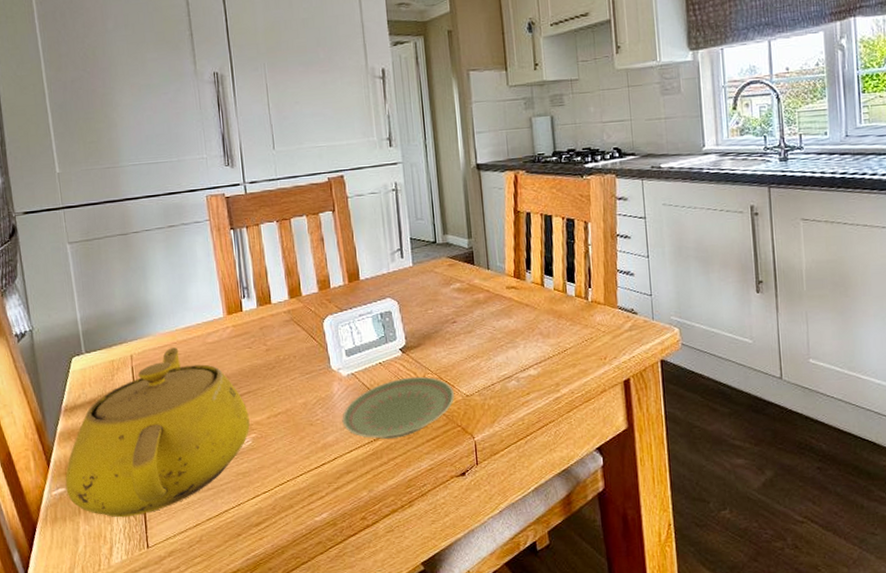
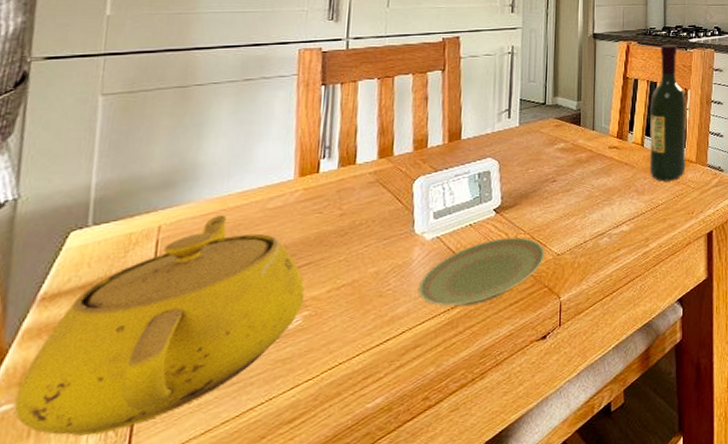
wine bottle: none [547,172,593,325] -> present [650,45,686,182]

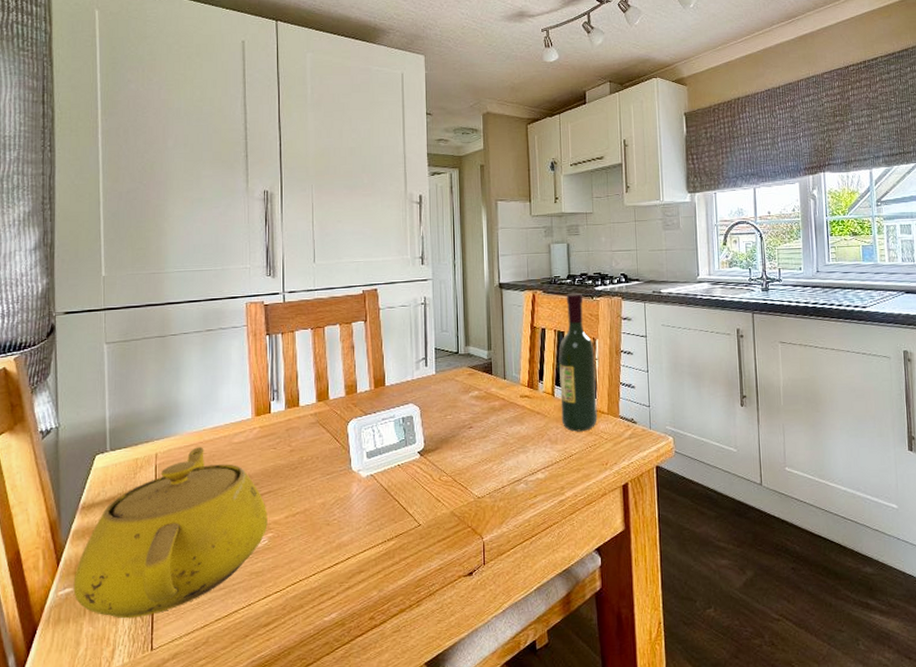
plate: present [418,237,545,307] -> none [358,478,466,539]

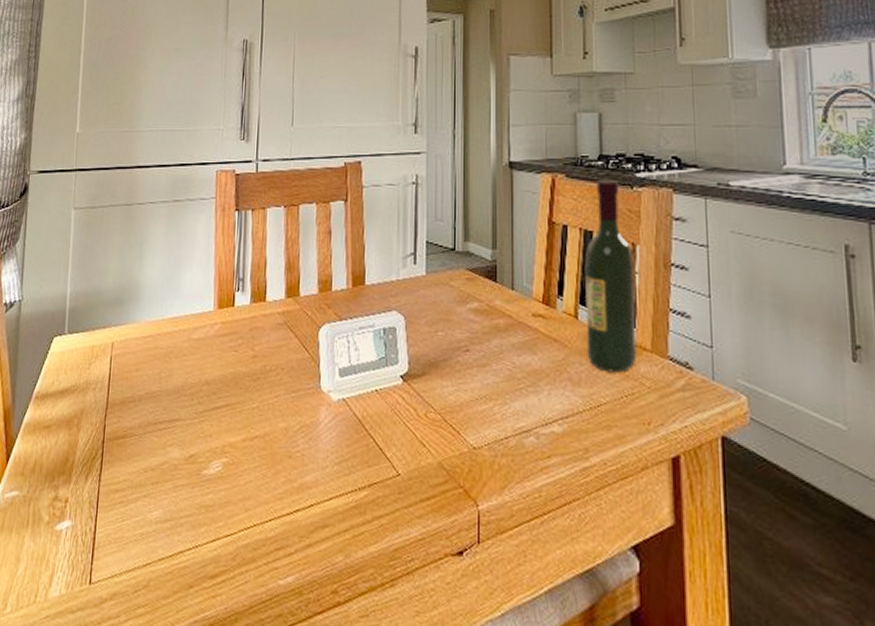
teapot: present [73,447,268,619] -> none [19,340,223,541]

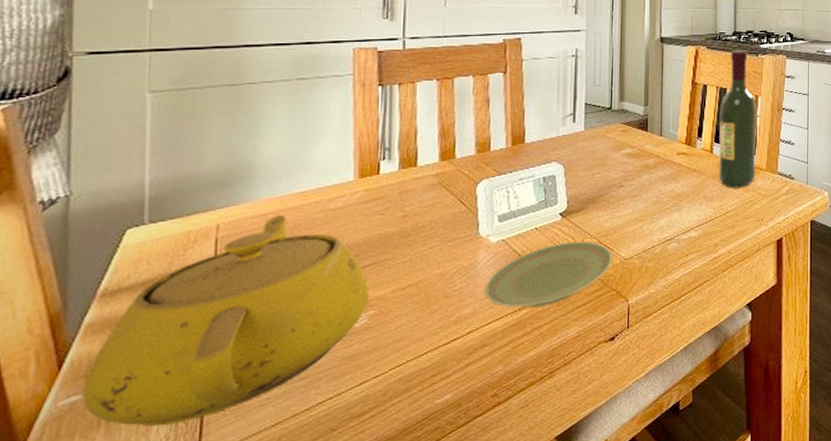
teapot: none [19,340,223,541] -> present [82,215,369,427]
plate: none [325,413,458,491] -> present [484,241,612,308]

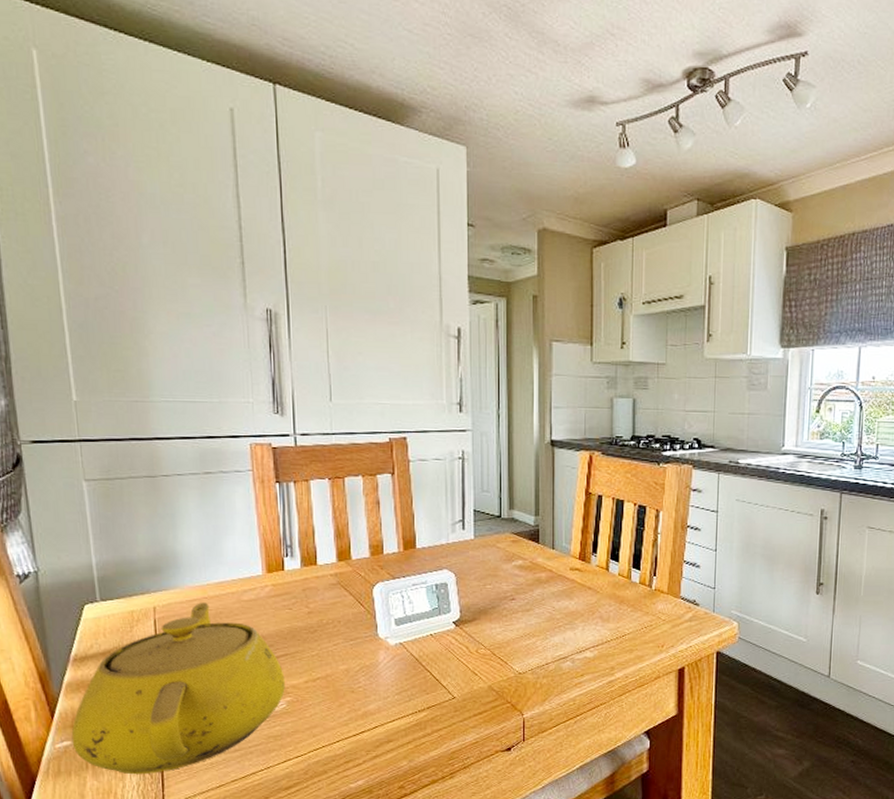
plate: present [484,241,612,308] -> none [386,651,506,710]
wine bottle: present [719,51,756,189] -> none [615,458,657,611]

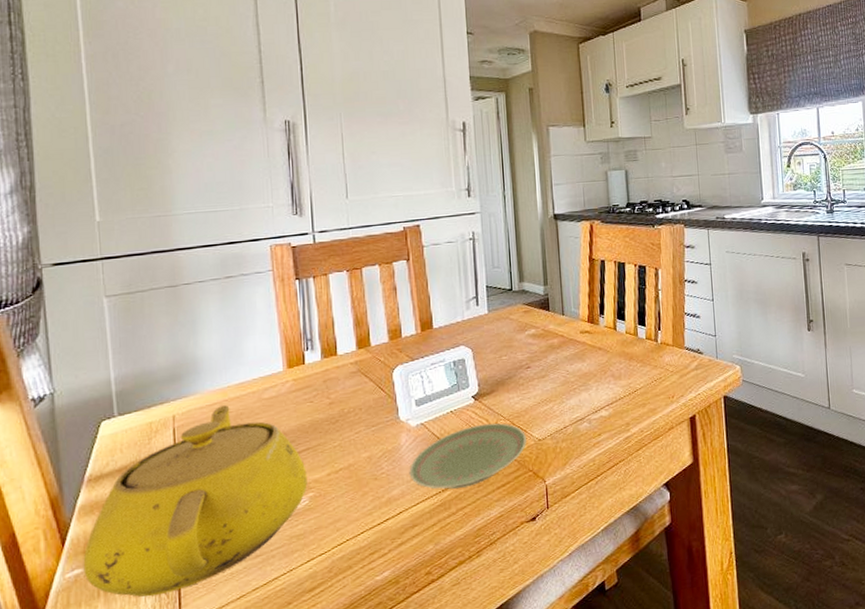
plate: none [386,651,506,710] -> present [409,423,526,489]

